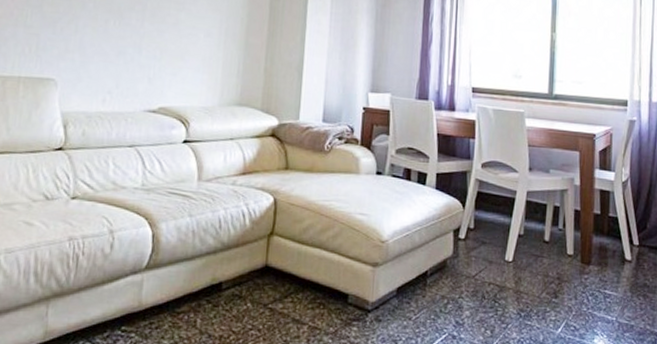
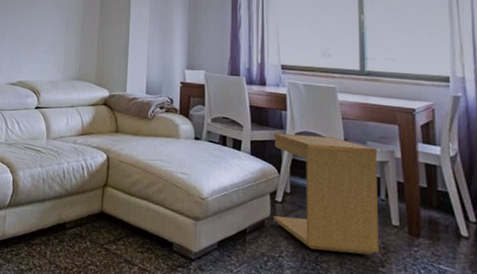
side table: none [456,164,559,287] -> present [273,133,379,255]

